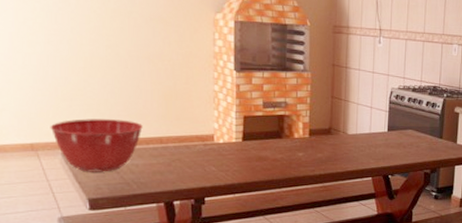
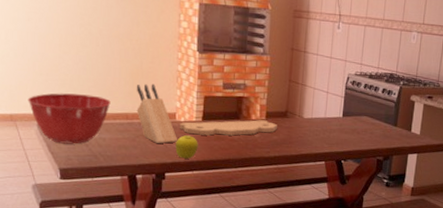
knife block: none [170,105,217,167] -> present [136,83,178,144]
fruit: none [215,157,239,182] -> present [175,135,198,159]
cutting board: none [219,138,321,156] -> present [180,120,277,136]

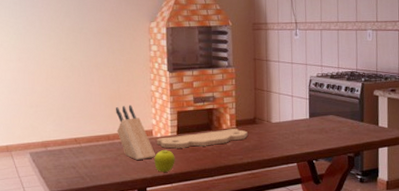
mixing bowl: present [27,93,111,144] -> none [21,121,93,169]

